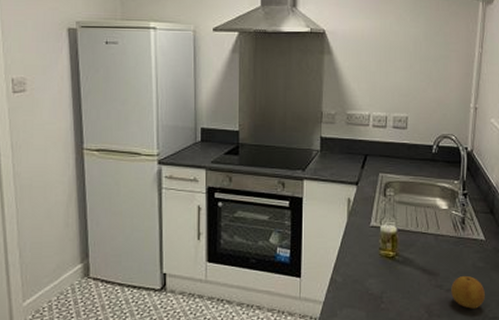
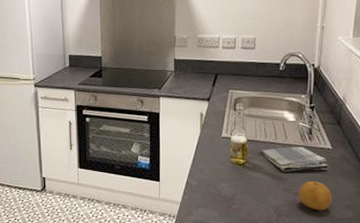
dish towel: none [411,237,482,266] -> present [260,146,329,172]

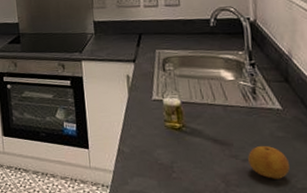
dish towel: present [260,146,329,172] -> none [197,107,282,137]

